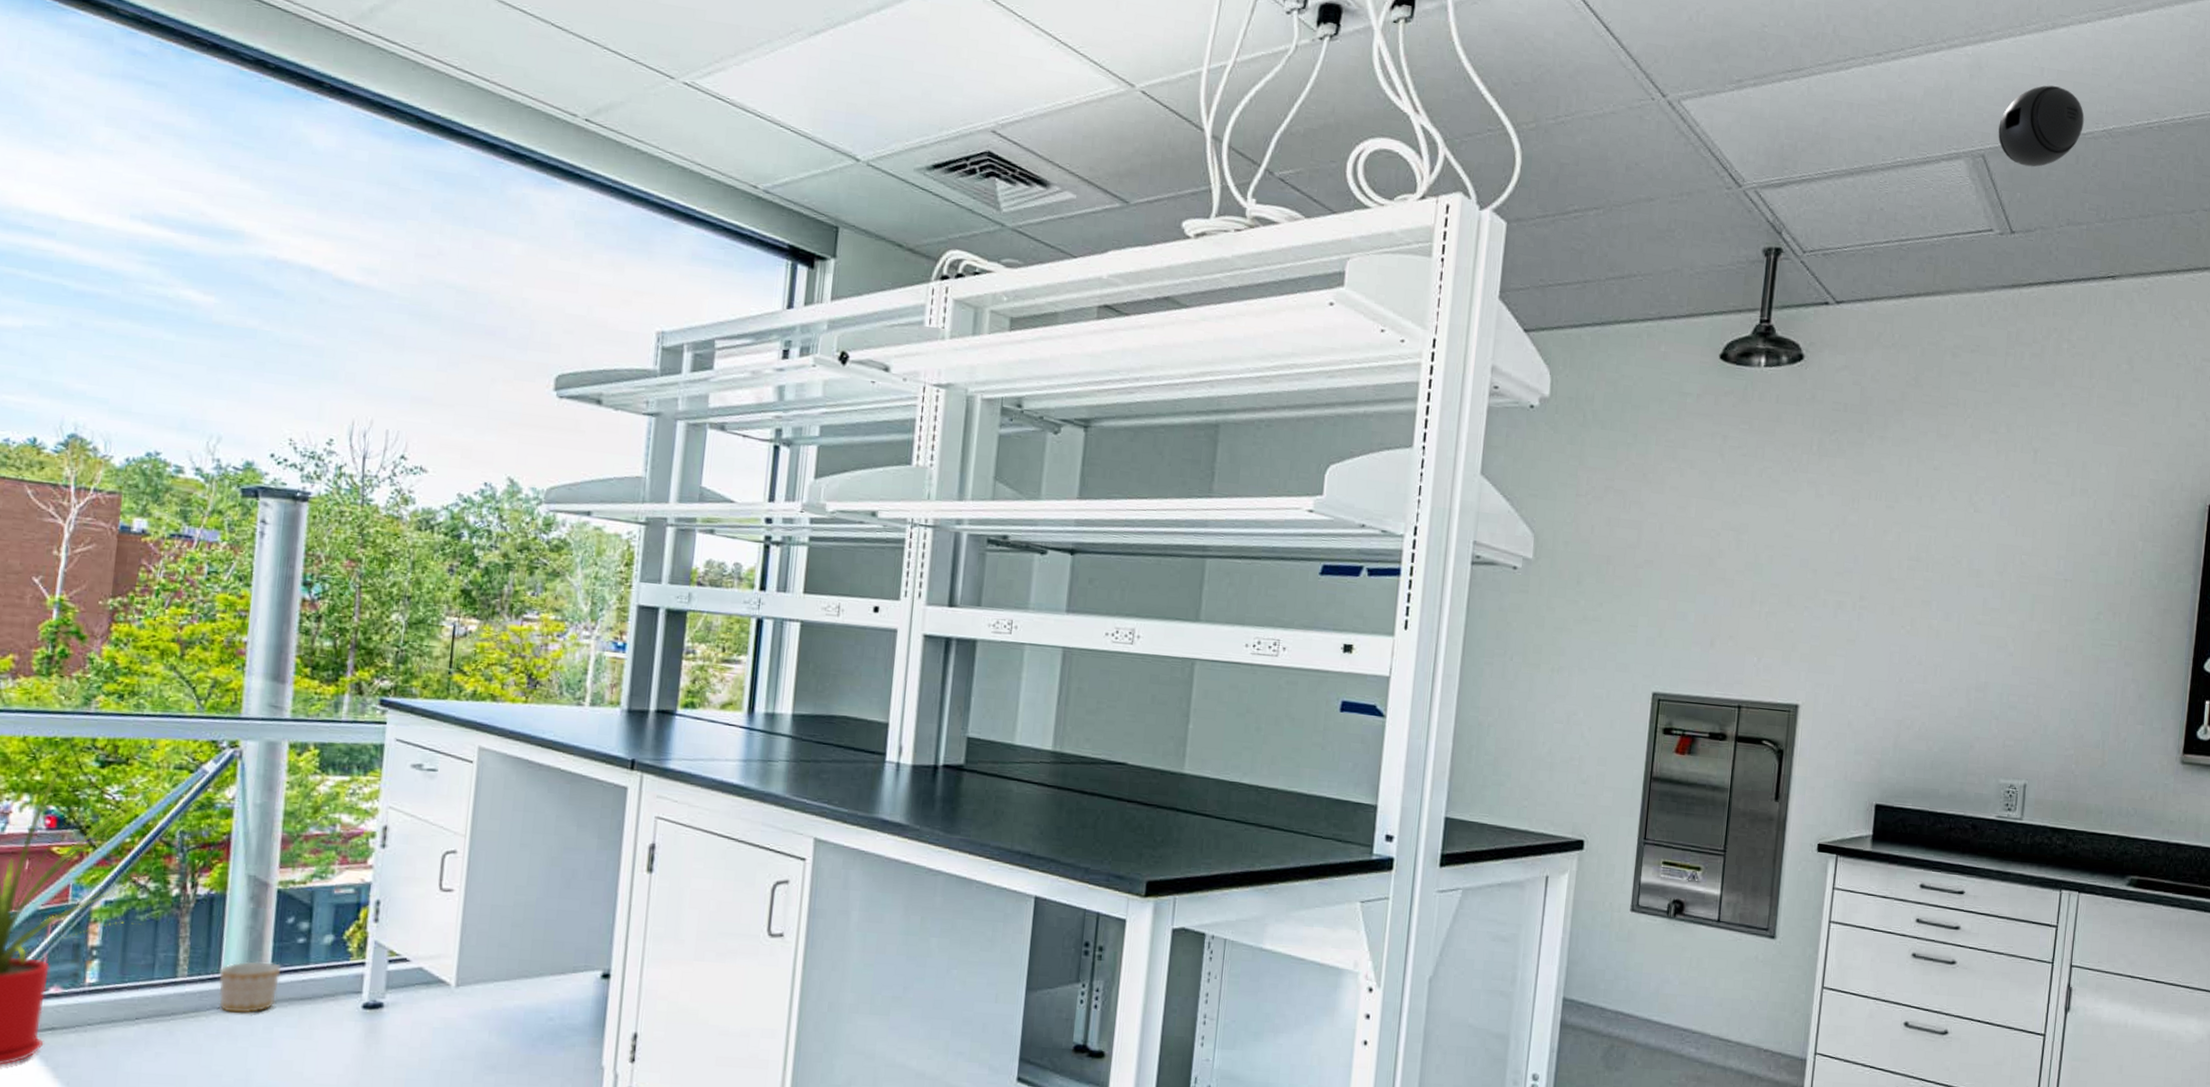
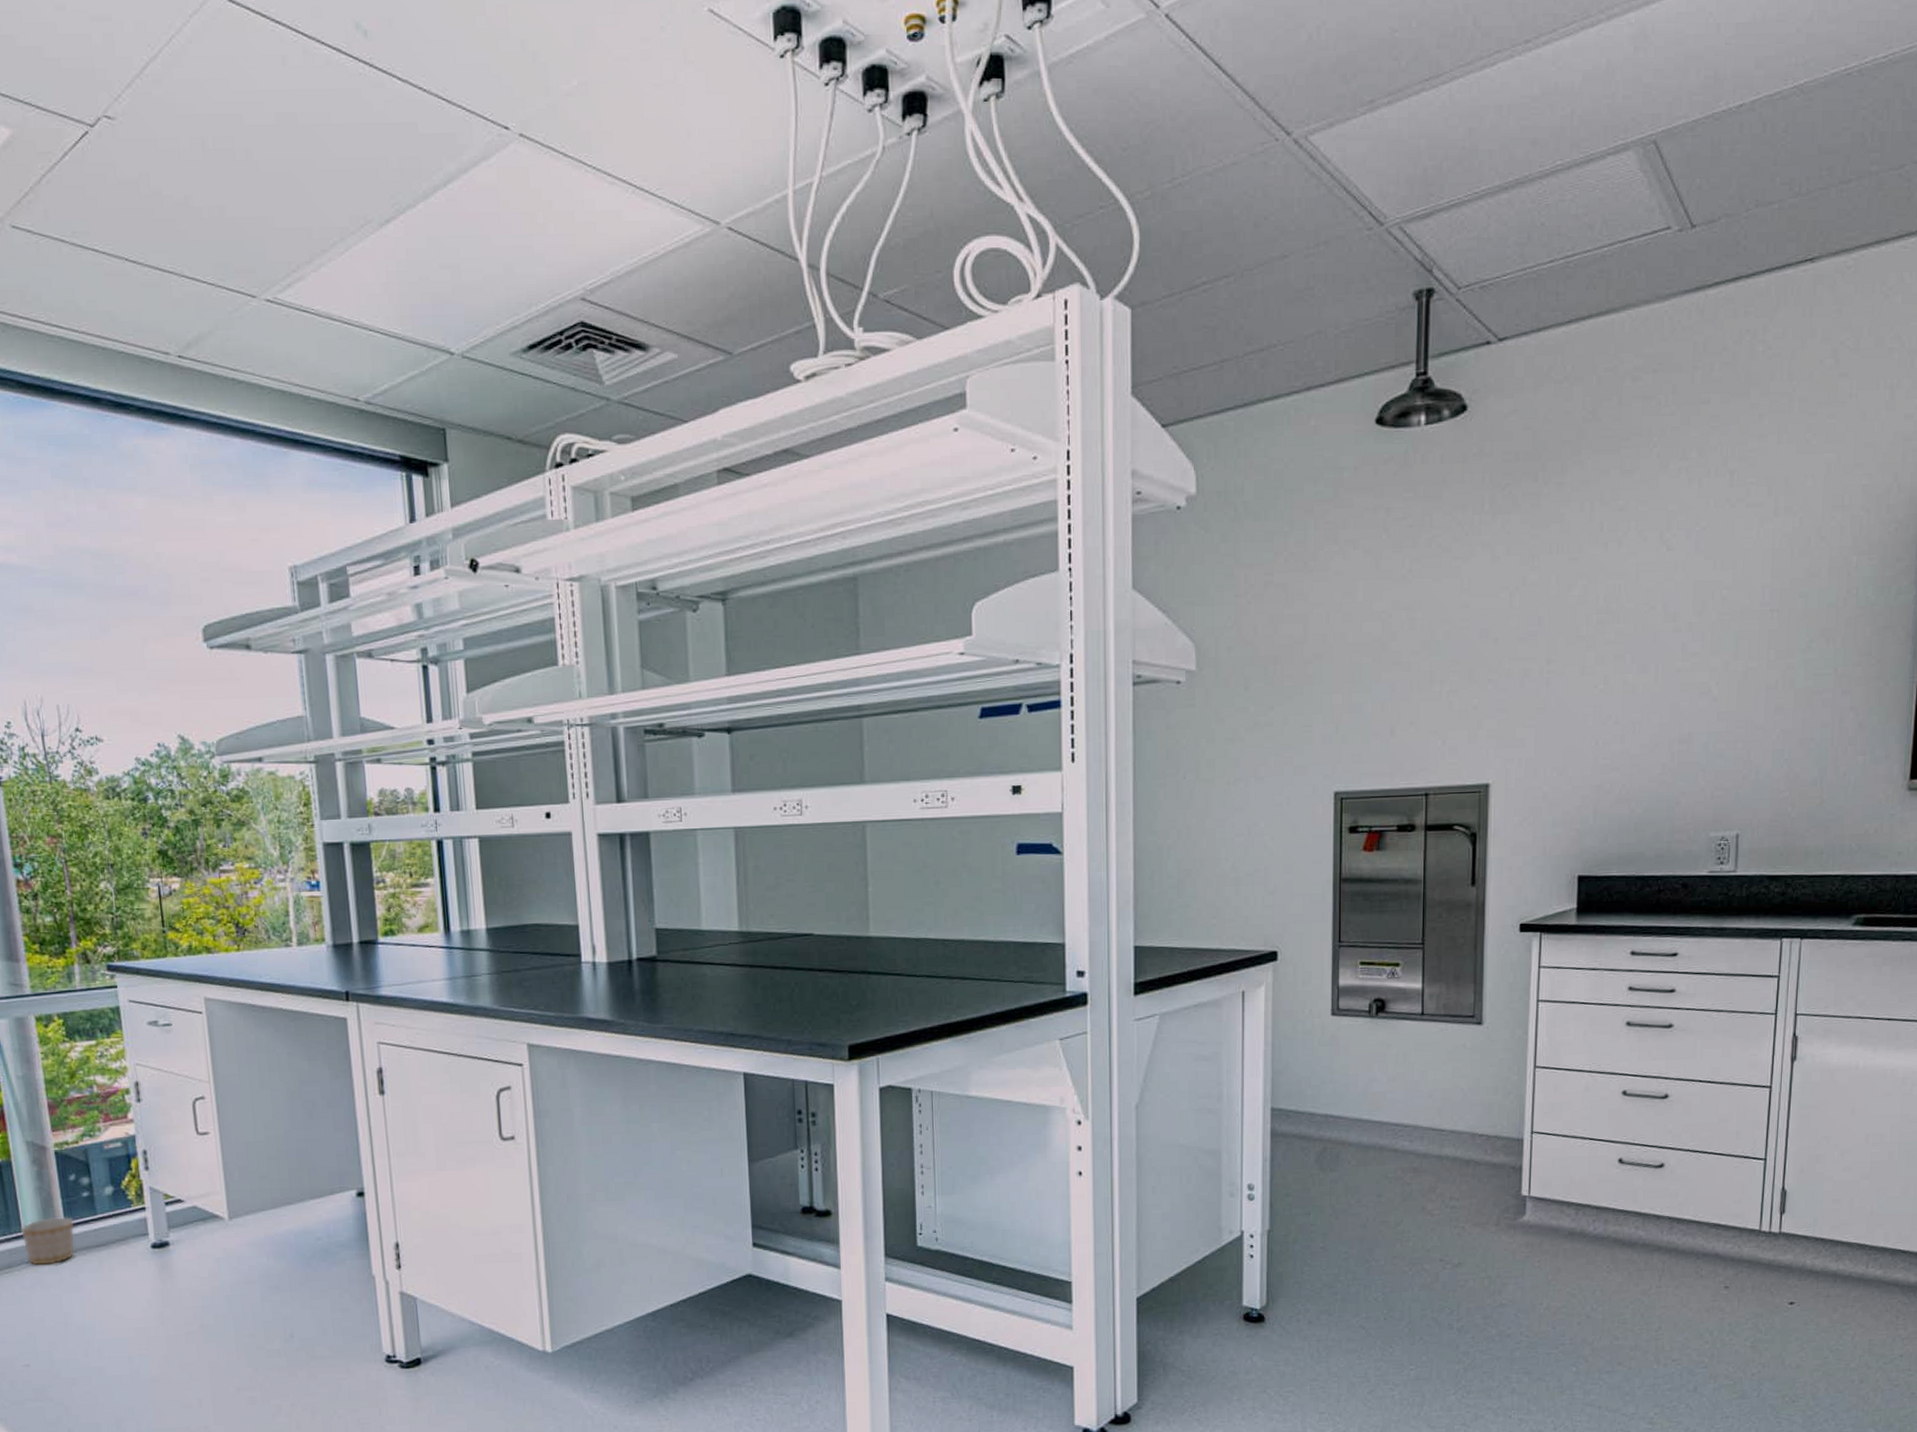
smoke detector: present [1998,85,2084,167] -> none [1671,43,1770,146]

